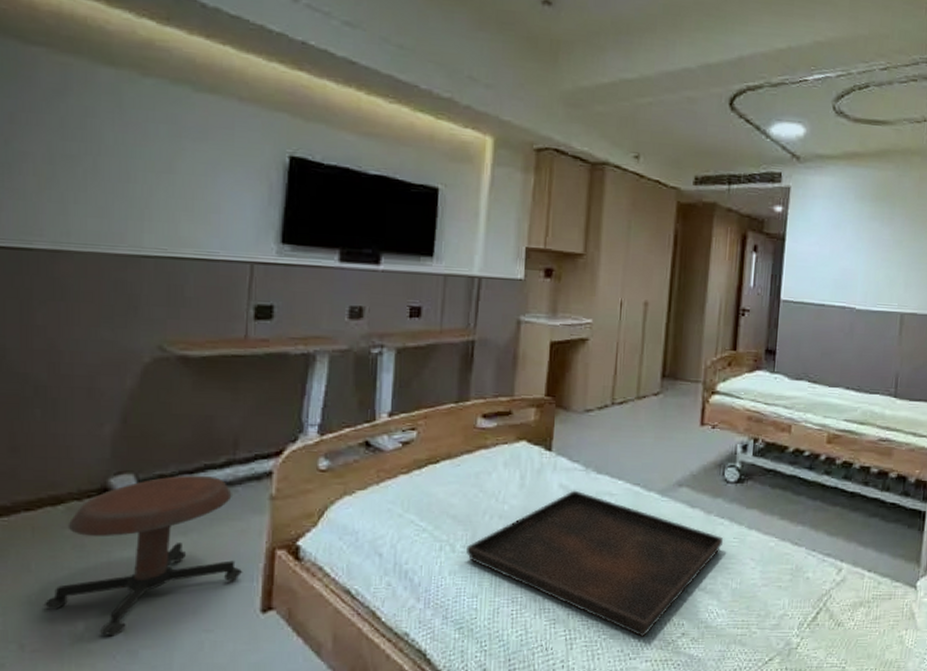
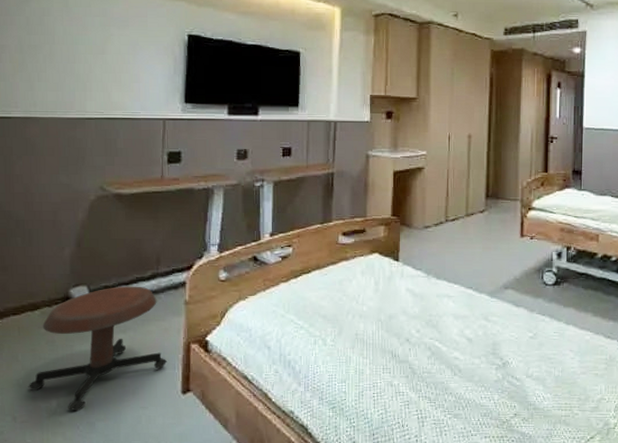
serving tray: present [467,490,724,637] -> none [335,293,546,417]

